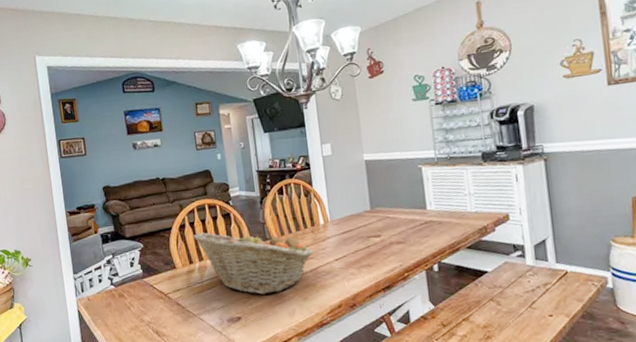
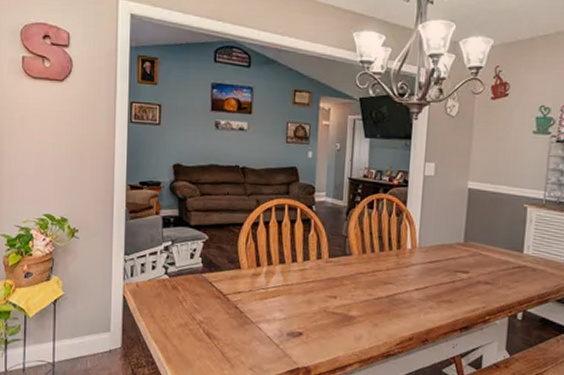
fruit basket: present [193,229,314,295] -> none [266,234,394,314]

